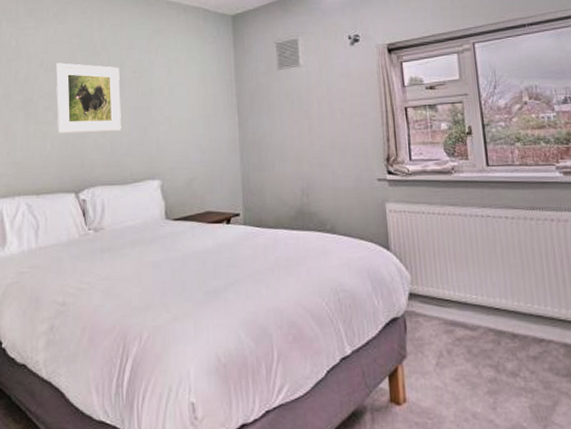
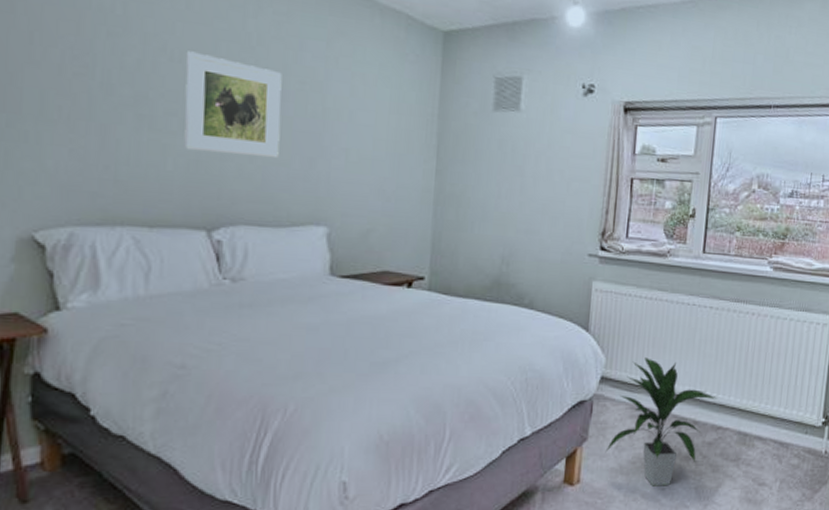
indoor plant: none [426,271,533,405] -> present [605,357,718,486]

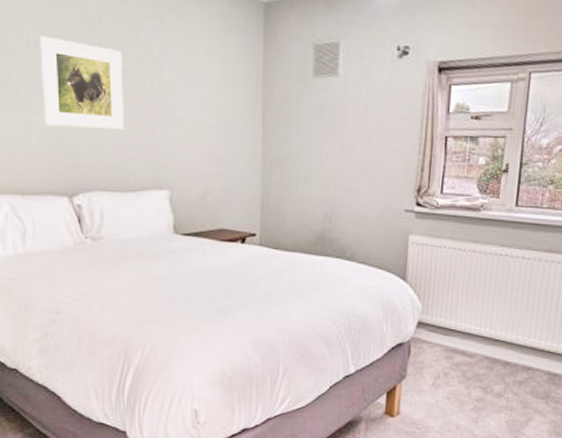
indoor plant: present [605,357,718,486] -> none [422,304,528,419]

